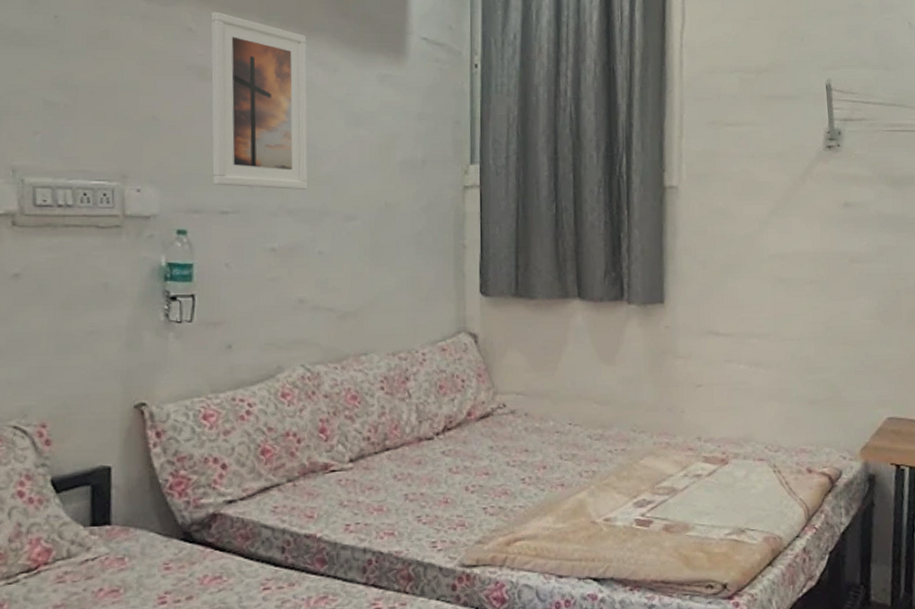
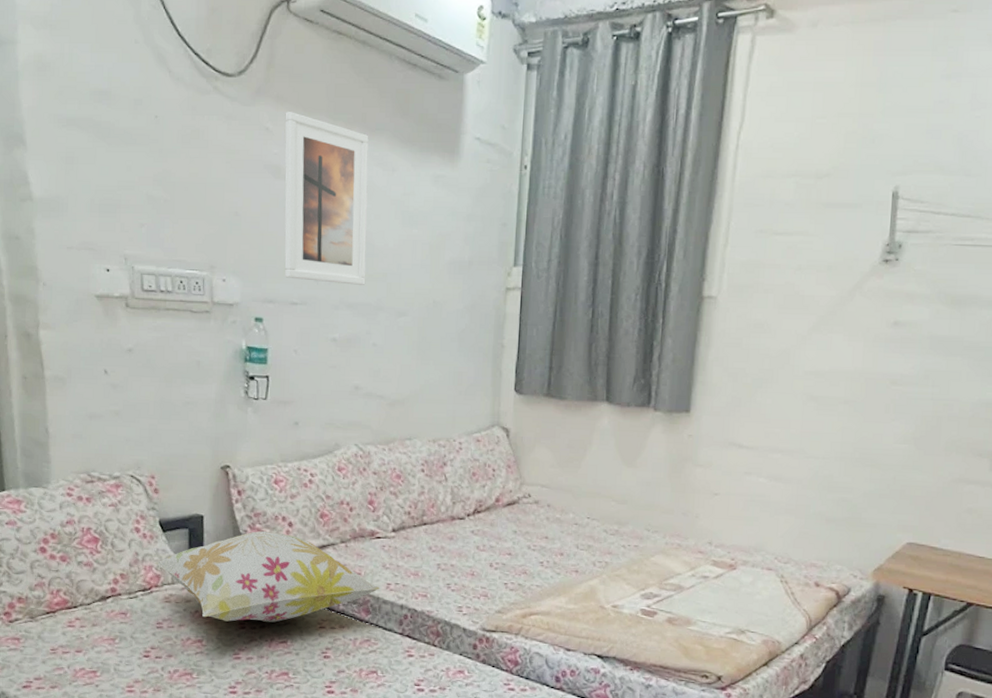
decorative pillow: none [44,477,338,598] -> present [155,530,381,623]

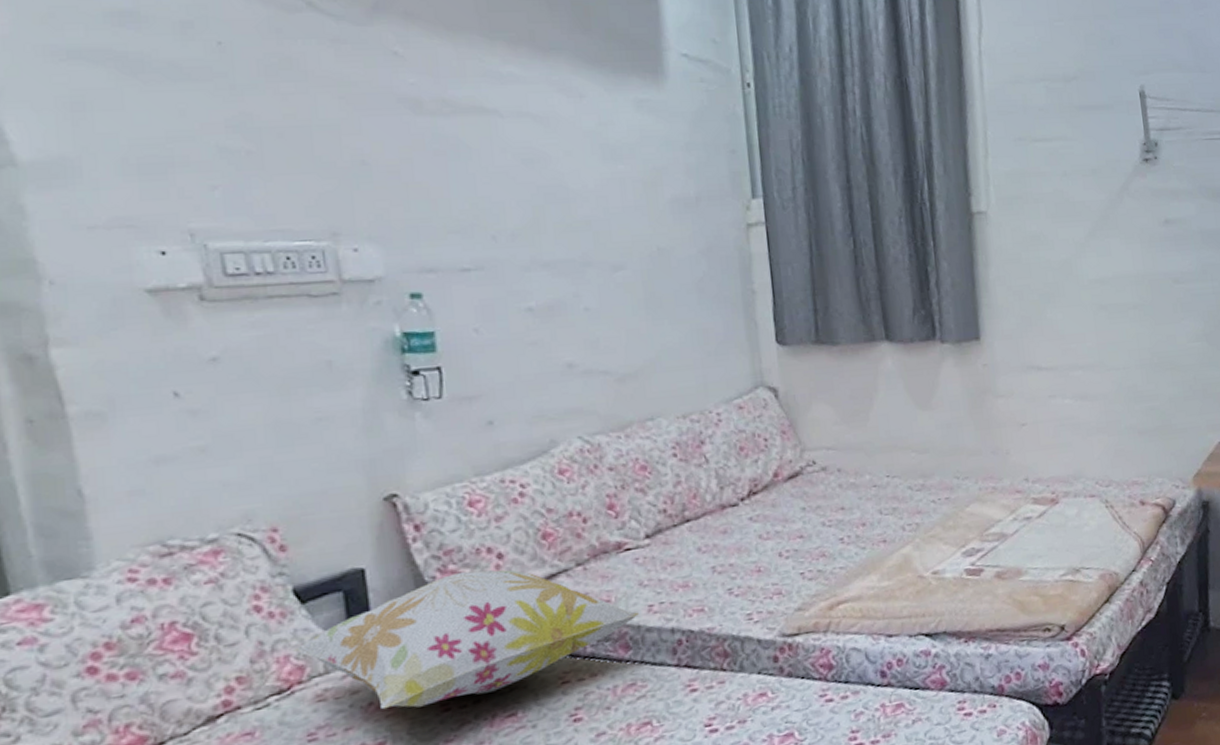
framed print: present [284,111,369,285] -> none [419,30,564,239]

